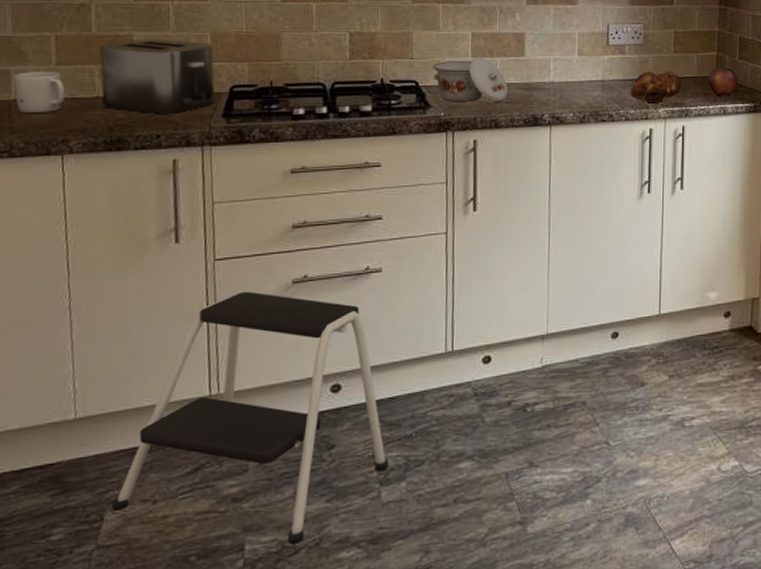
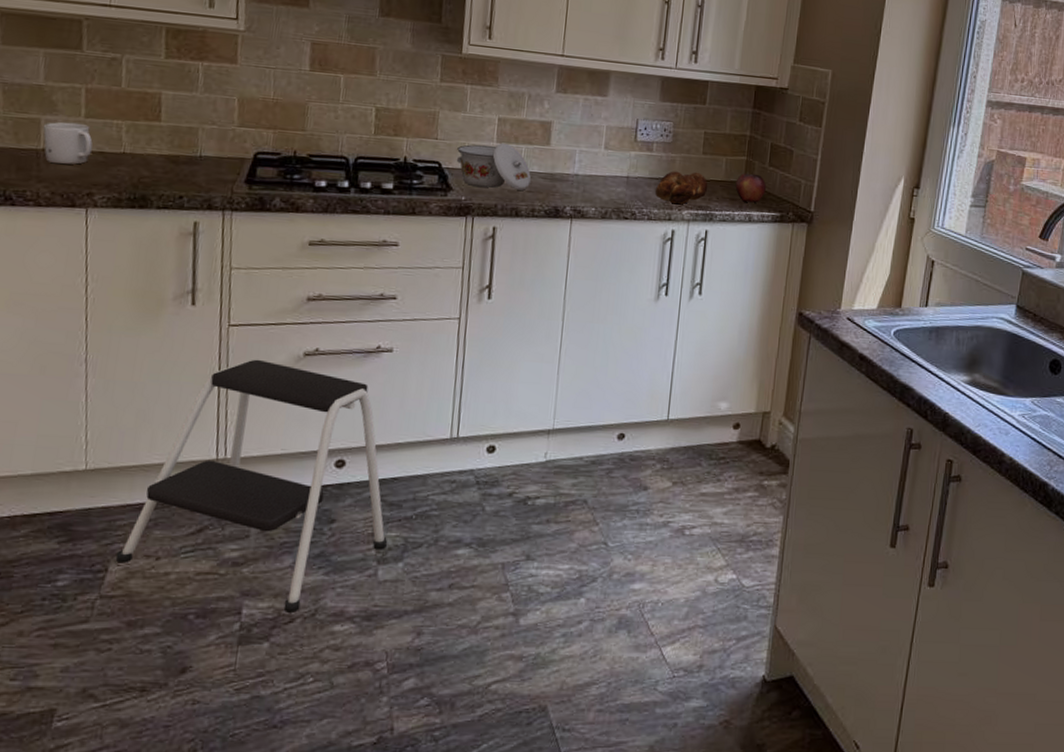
toaster: present [99,39,215,115] -> none [127,98,240,176]

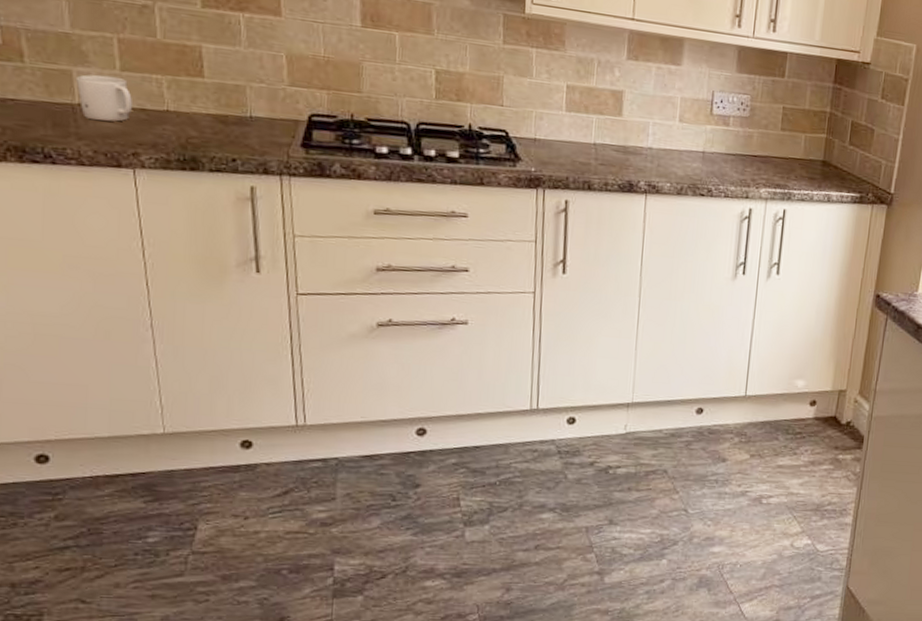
step stool: present [115,359,387,613] -> none [203,328,472,569]
cooking pot: present [456,142,531,191] -> none [524,112,603,164]
bread loaf: present [655,171,708,205] -> none [732,147,787,183]
fruit: present [735,172,767,203] -> none [814,150,847,183]

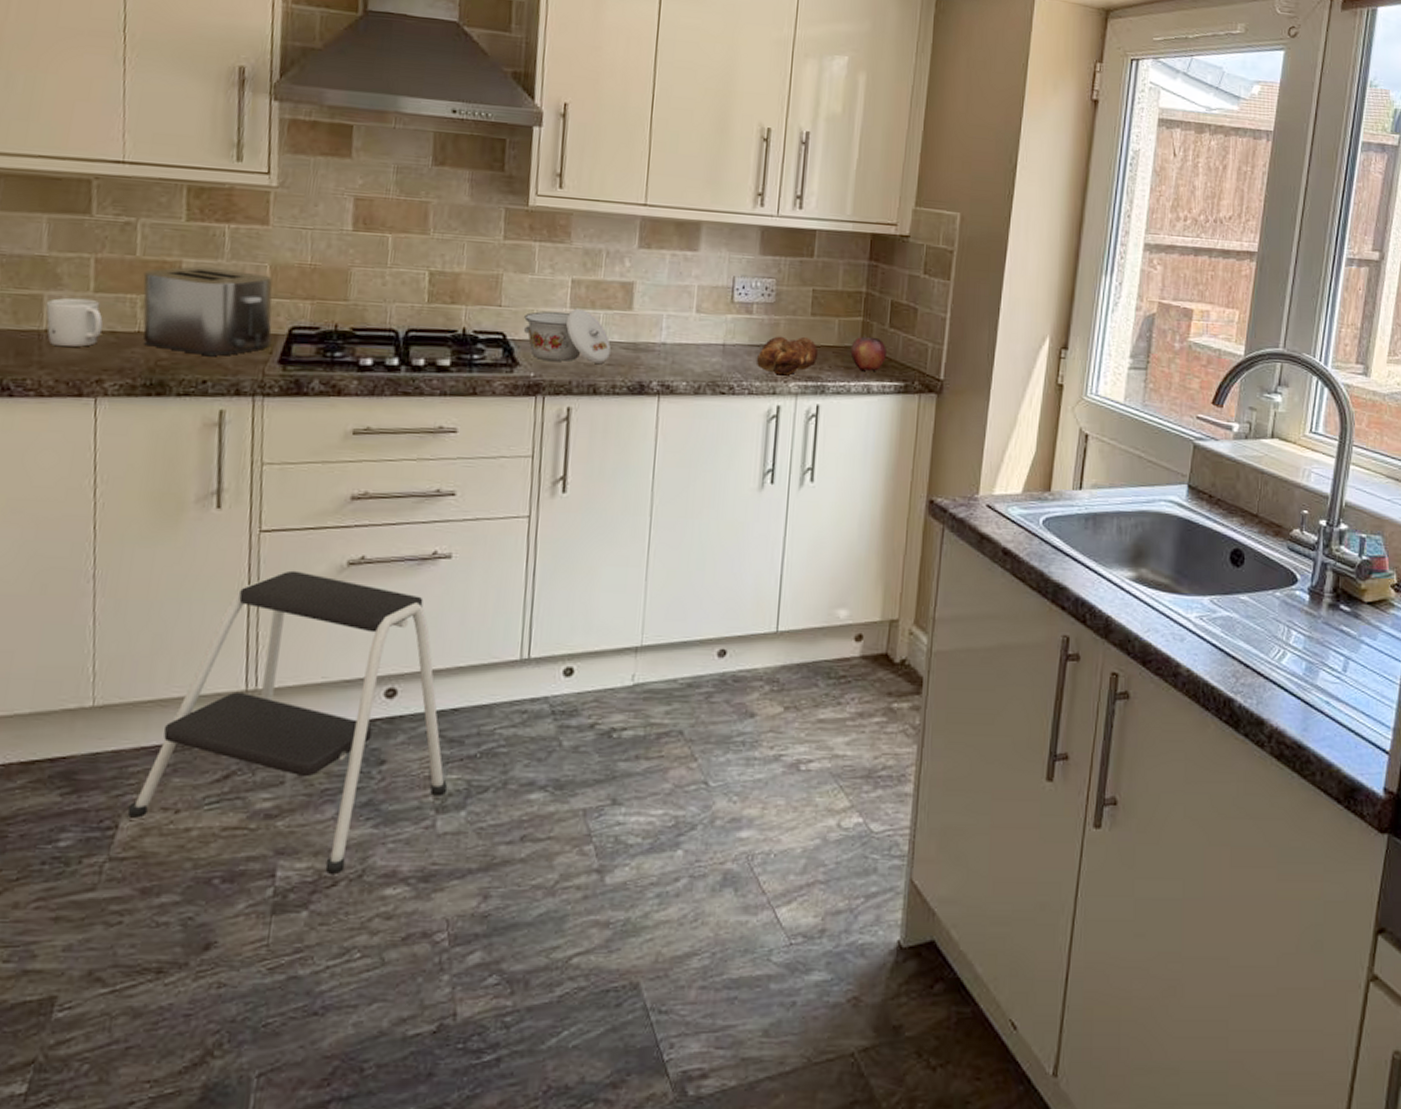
toaster: none [166,51,293,138] -> present [143,266,273,357]
step stool: none [203,328,472,569] -> present [127,570,447,874]
cooking pot: none [524,112,603,164] -> present [523,308,611,365]
bread loaf: none [732,147,787,183] -> present [757,336,819,376]
fruit: none [814,150,847,183] -> present [850,335,888,371]

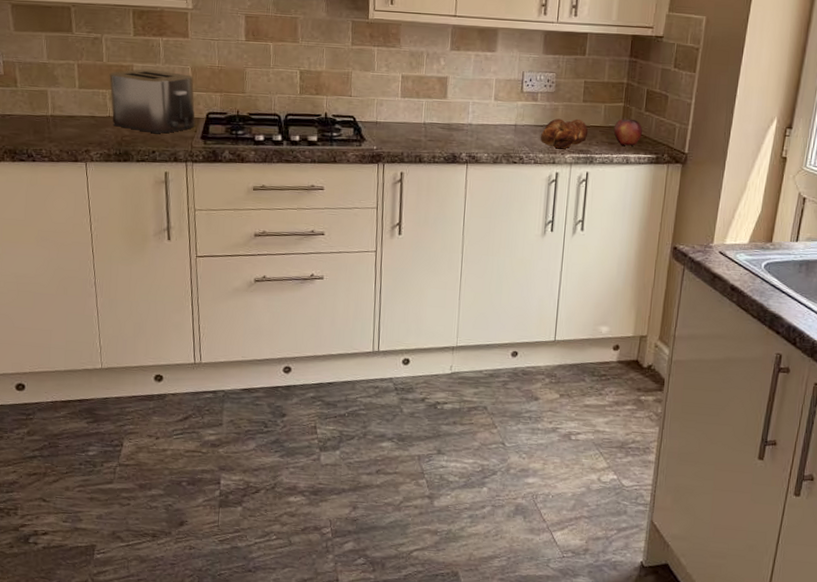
mug: present [45,297,104,348] -> none [49,92,87,128]
step stool: present [127,570,447,874] -> none [127,284,326,485]
cooking pot: present [523,308,611,365] -> none [367,97,431,140]

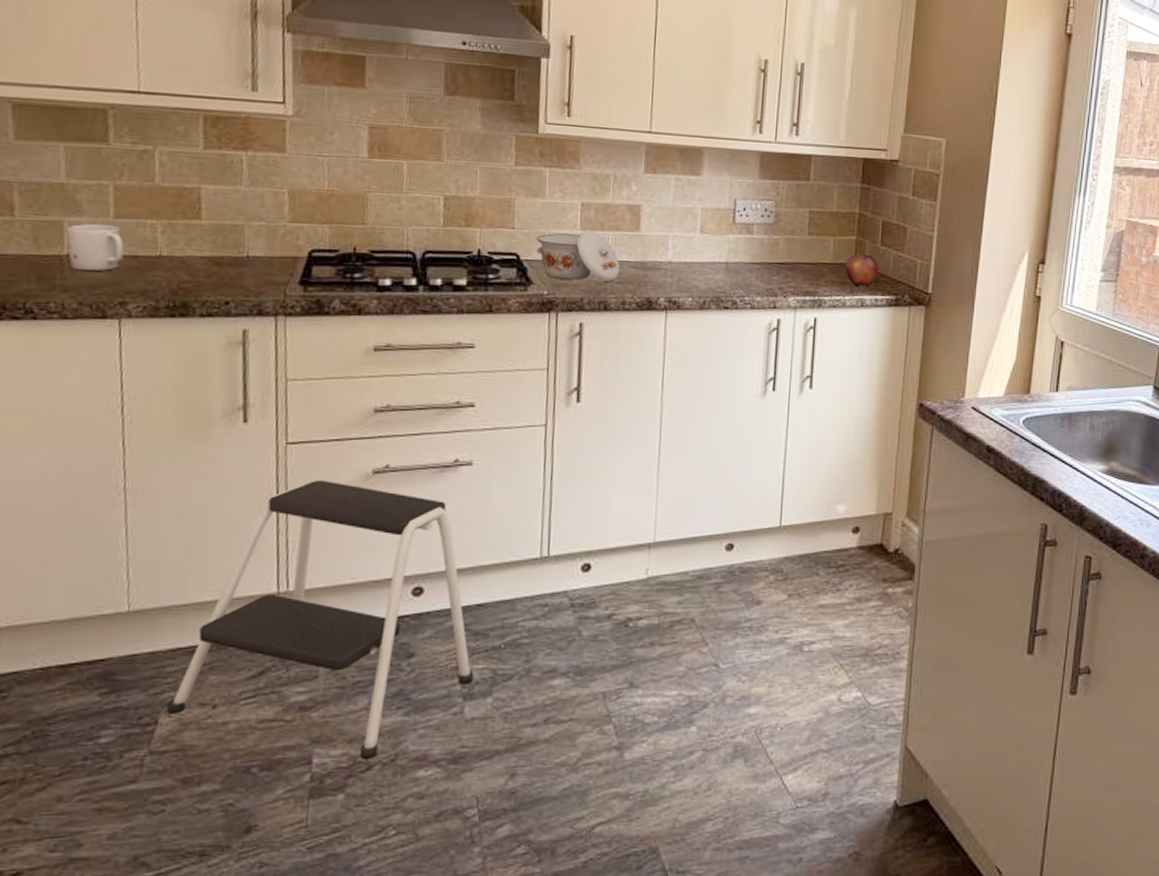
mug: none [49,92,87,128] -> present [66,223,125,272]
toaster: present [109,69,195,134] -> none [162,192,292,279]
step stool: none [127,284,326,485] -> present [166,479,474,759]
cooking pot: none [367,97,431,140] -> present [536,230,620,283]
bread loaf: present [541,118,589,149] -> none [758,254,816,291]

